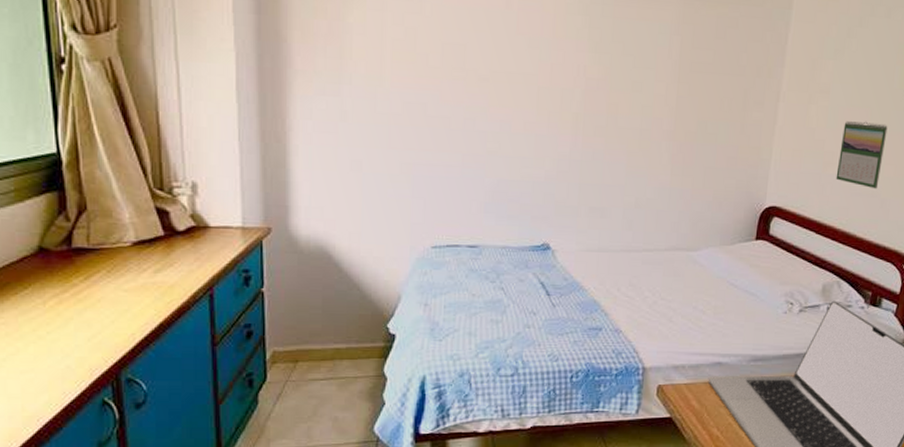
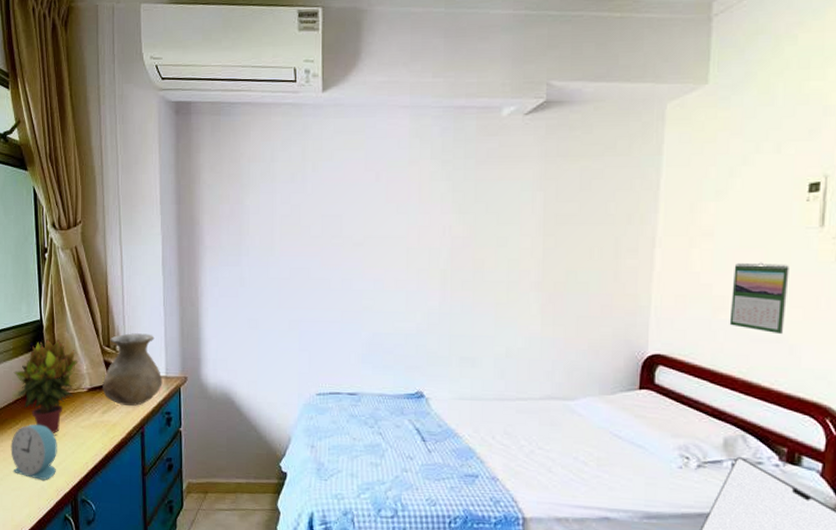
alarm clock: none [16,288,89,358] -> present [11,424,57,480]
potted plant: none [17,178,118,299] -> present [13,339,78,433]
vase: none [154,173,238,263] -> present [102,333,163,406]

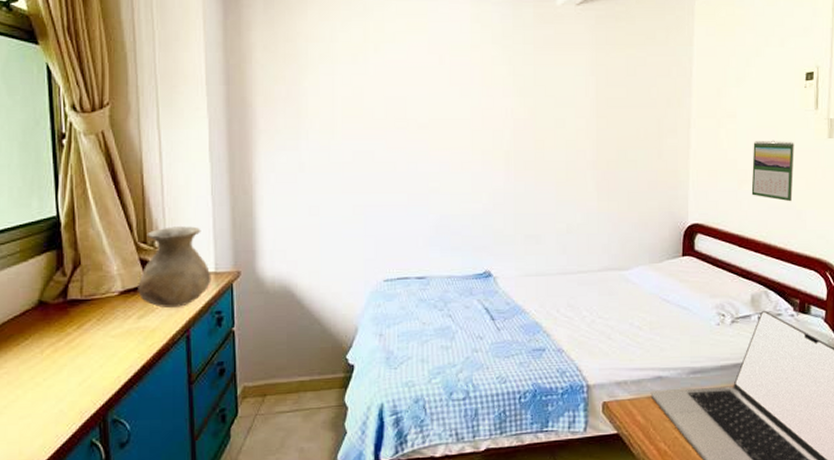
alarm clock: present [11,424,57,480] -> none [18,337,80,402]
potted plant: present [13,339,78,433] -> none [21,238,107,346]

